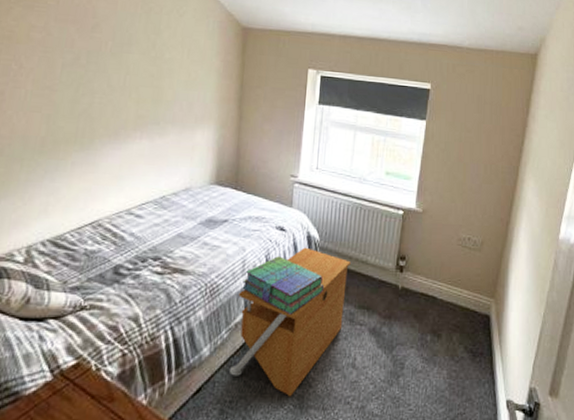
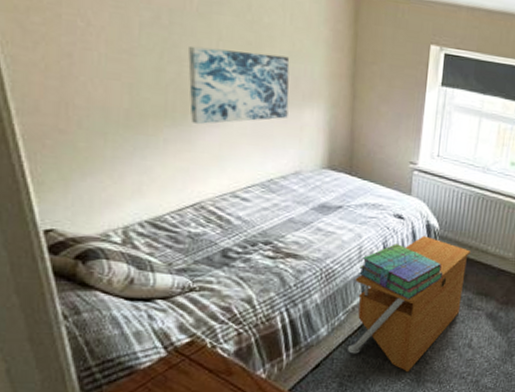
wall art: none [96,80,186,148] -> present [188,46,290,125]

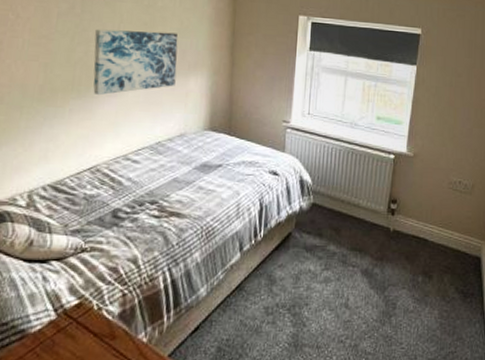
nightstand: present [347,236,470,373] -> none [225,191,343,336]
stack of books: present [359,244,443,299] -> none [237,200,317,256]

